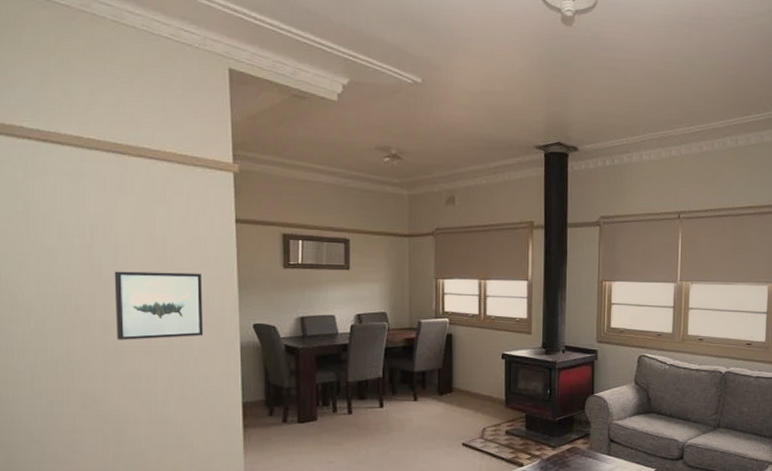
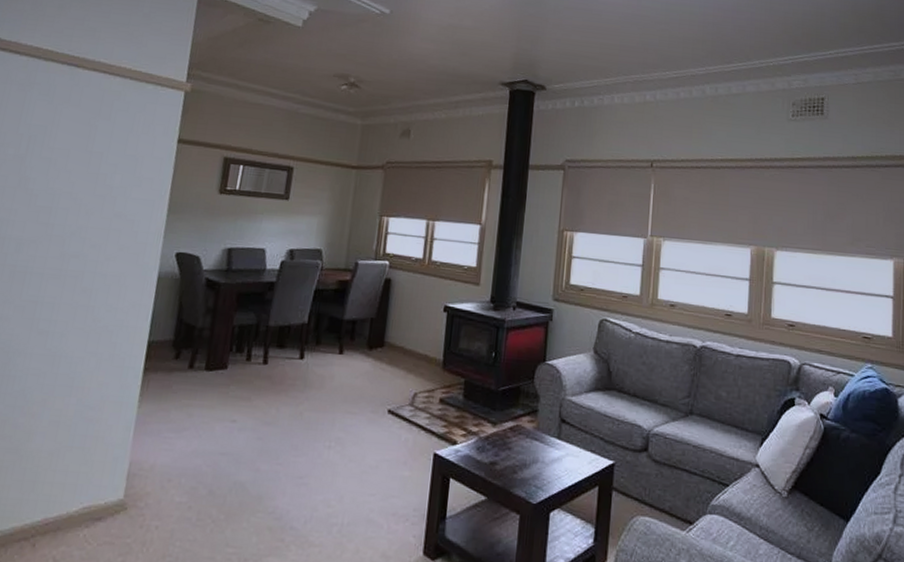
wall art: present [114,271,203,340] -> none [28,185,132,262]

